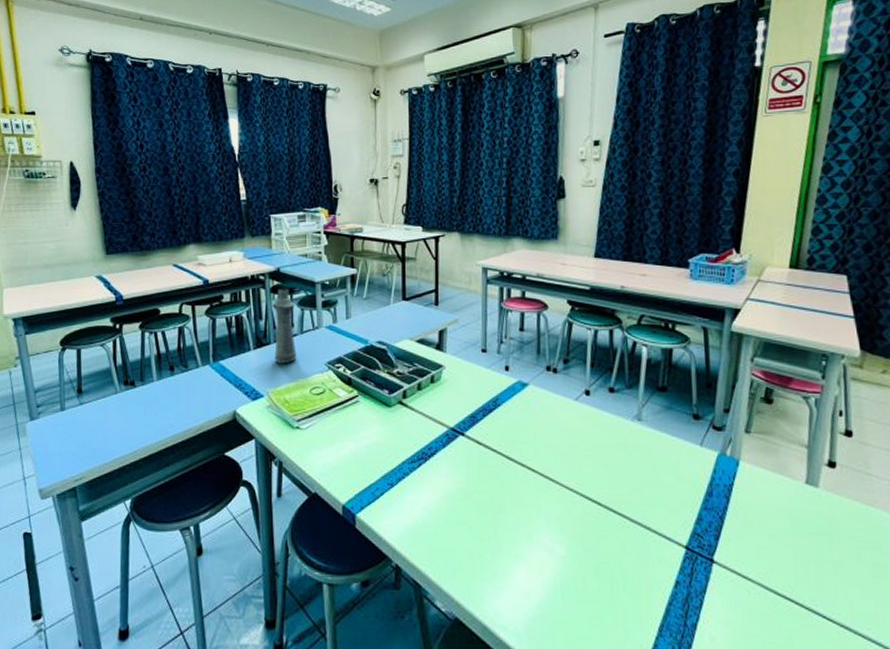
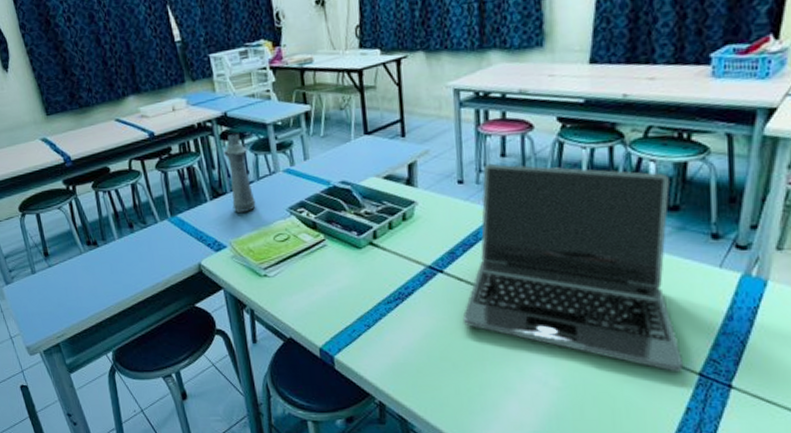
laptop: none [480,336,673,545] -> present [463,163,684,372]

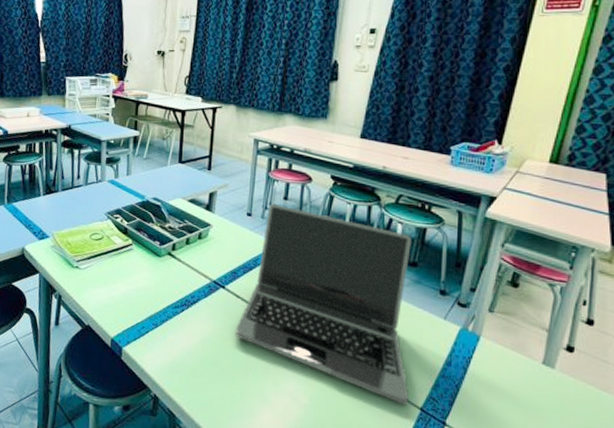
bottle: present [223,133,256,212] -> none [61,143,82,210]

